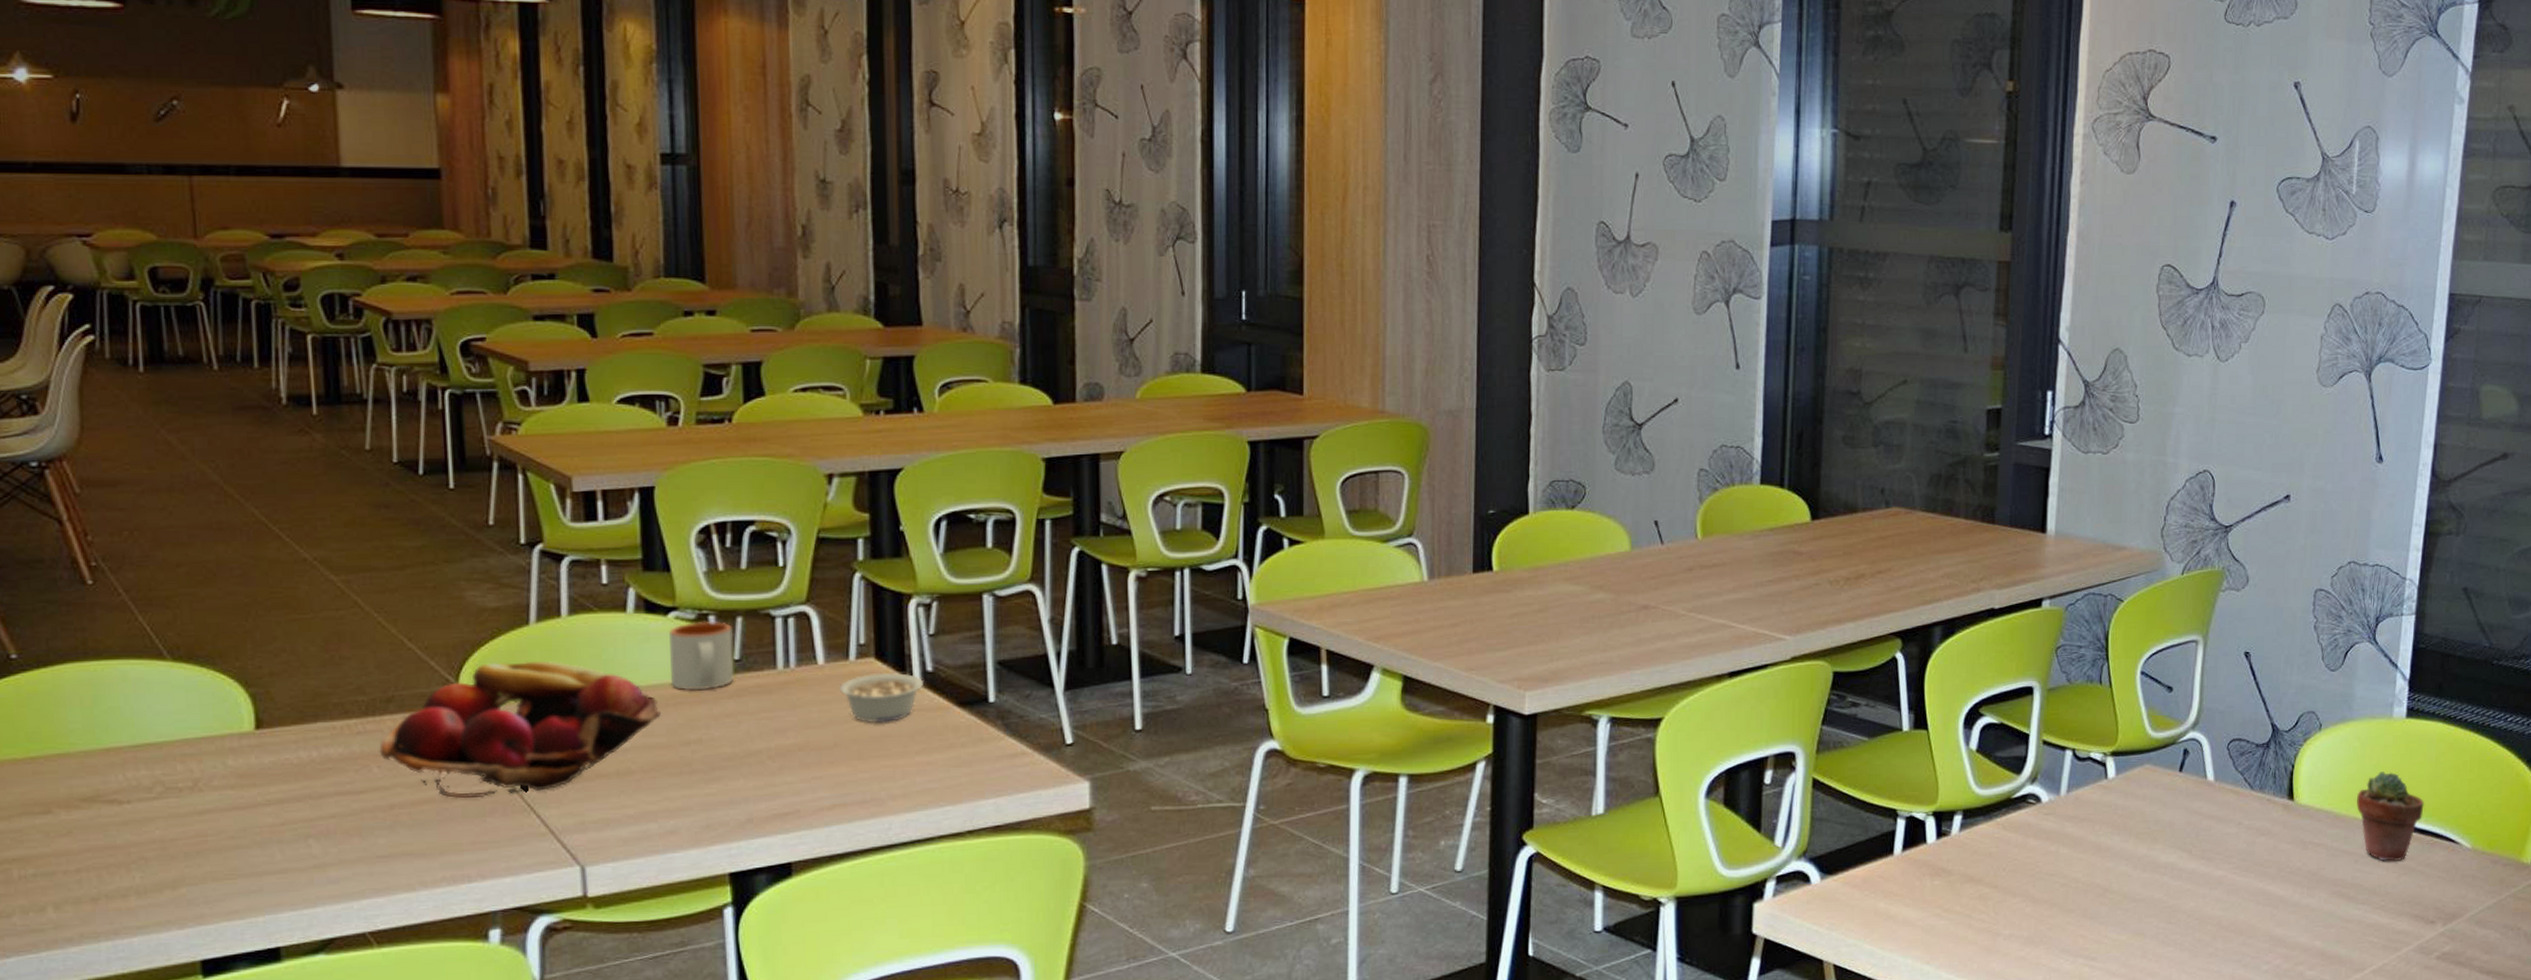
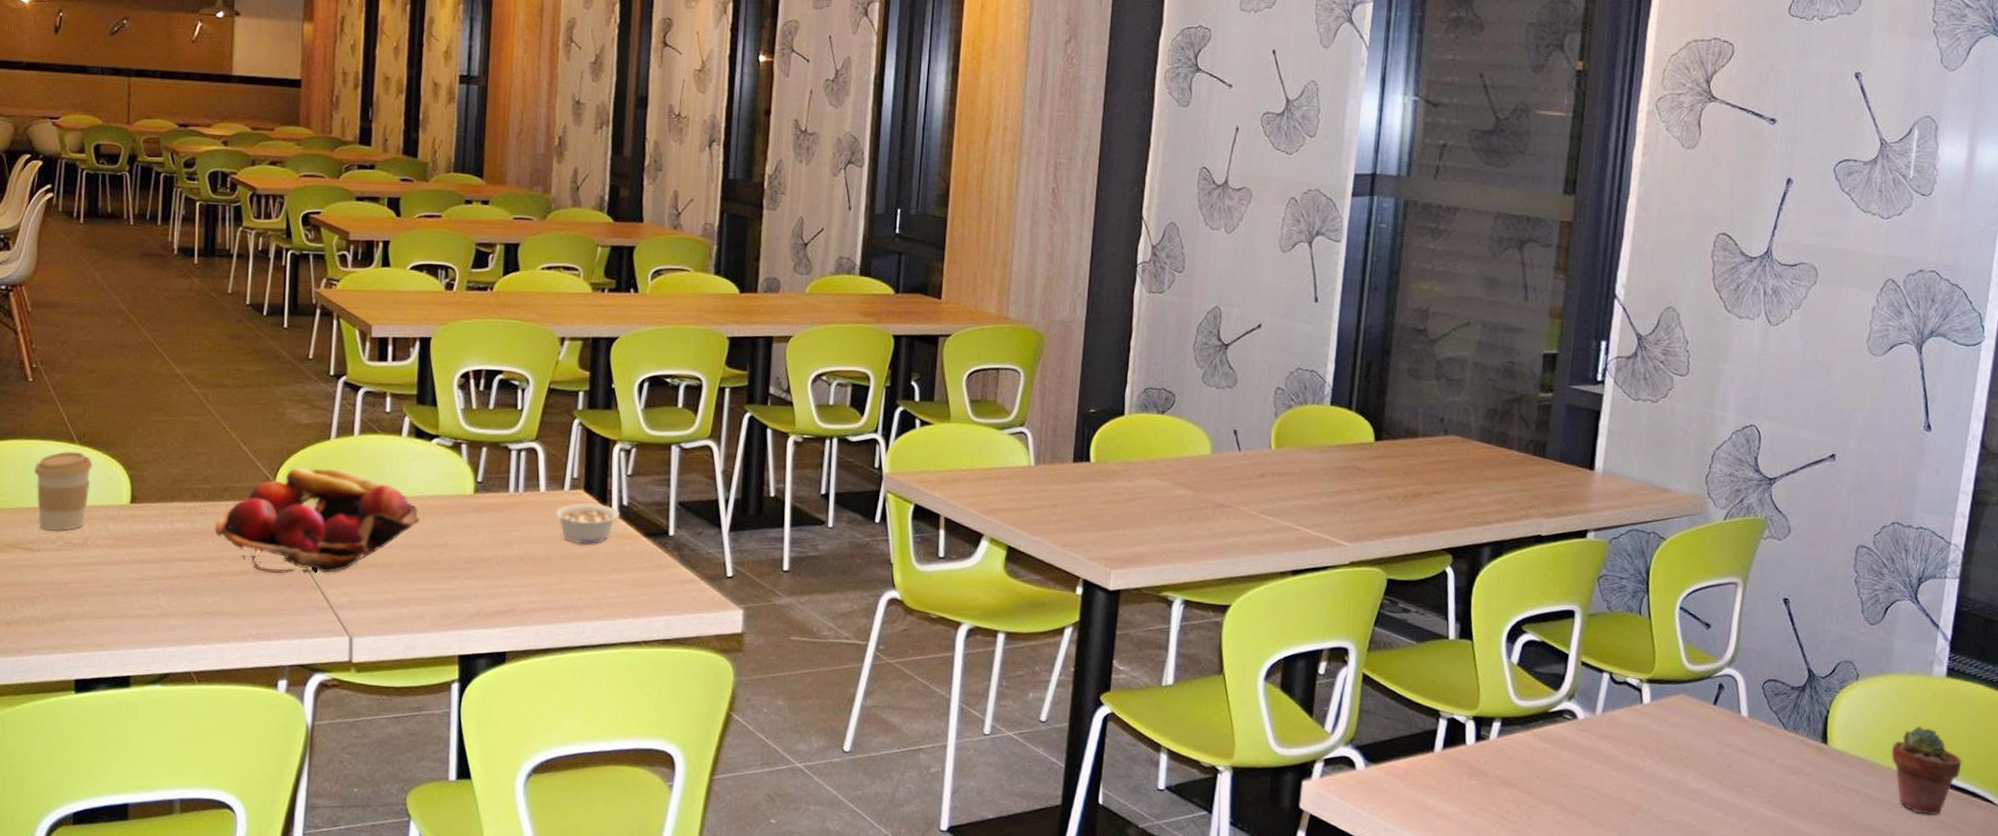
coffee cup: none [109,670,195,775] -> present [34,451,92,531]
mug: present [669,620,735,691] -> none [429,448,479,504]

